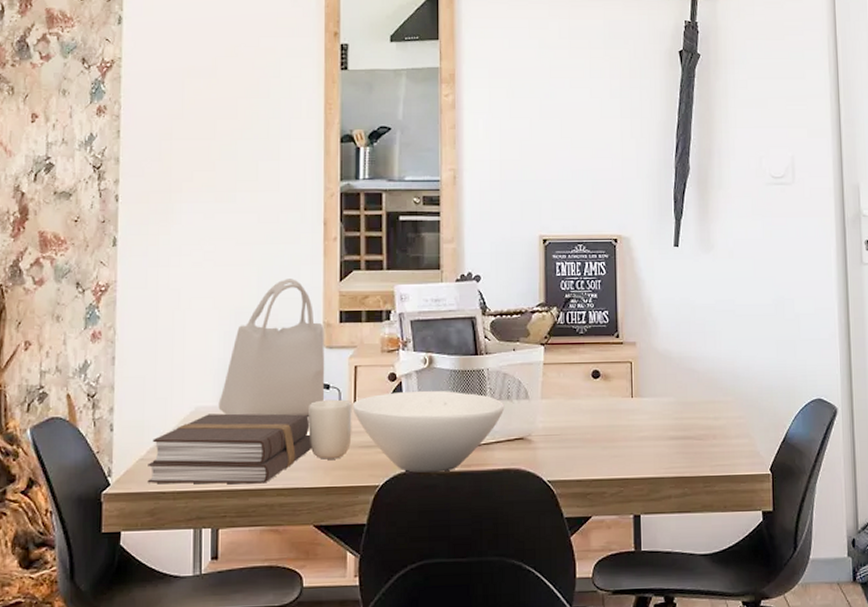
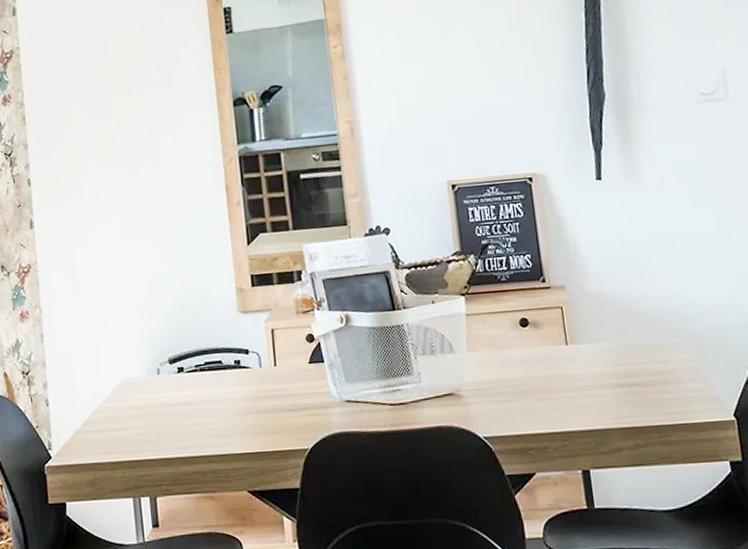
book: present [147,413,311,484] -> none [84,380,237,455]
handbag: present [218,279,325,417] -> none [143,246,244,385]
cup: present [308,399,352,460] -> none [230,363,276,425]
bowl: present [352,390,505,474] -> none [273,349,430,435]

